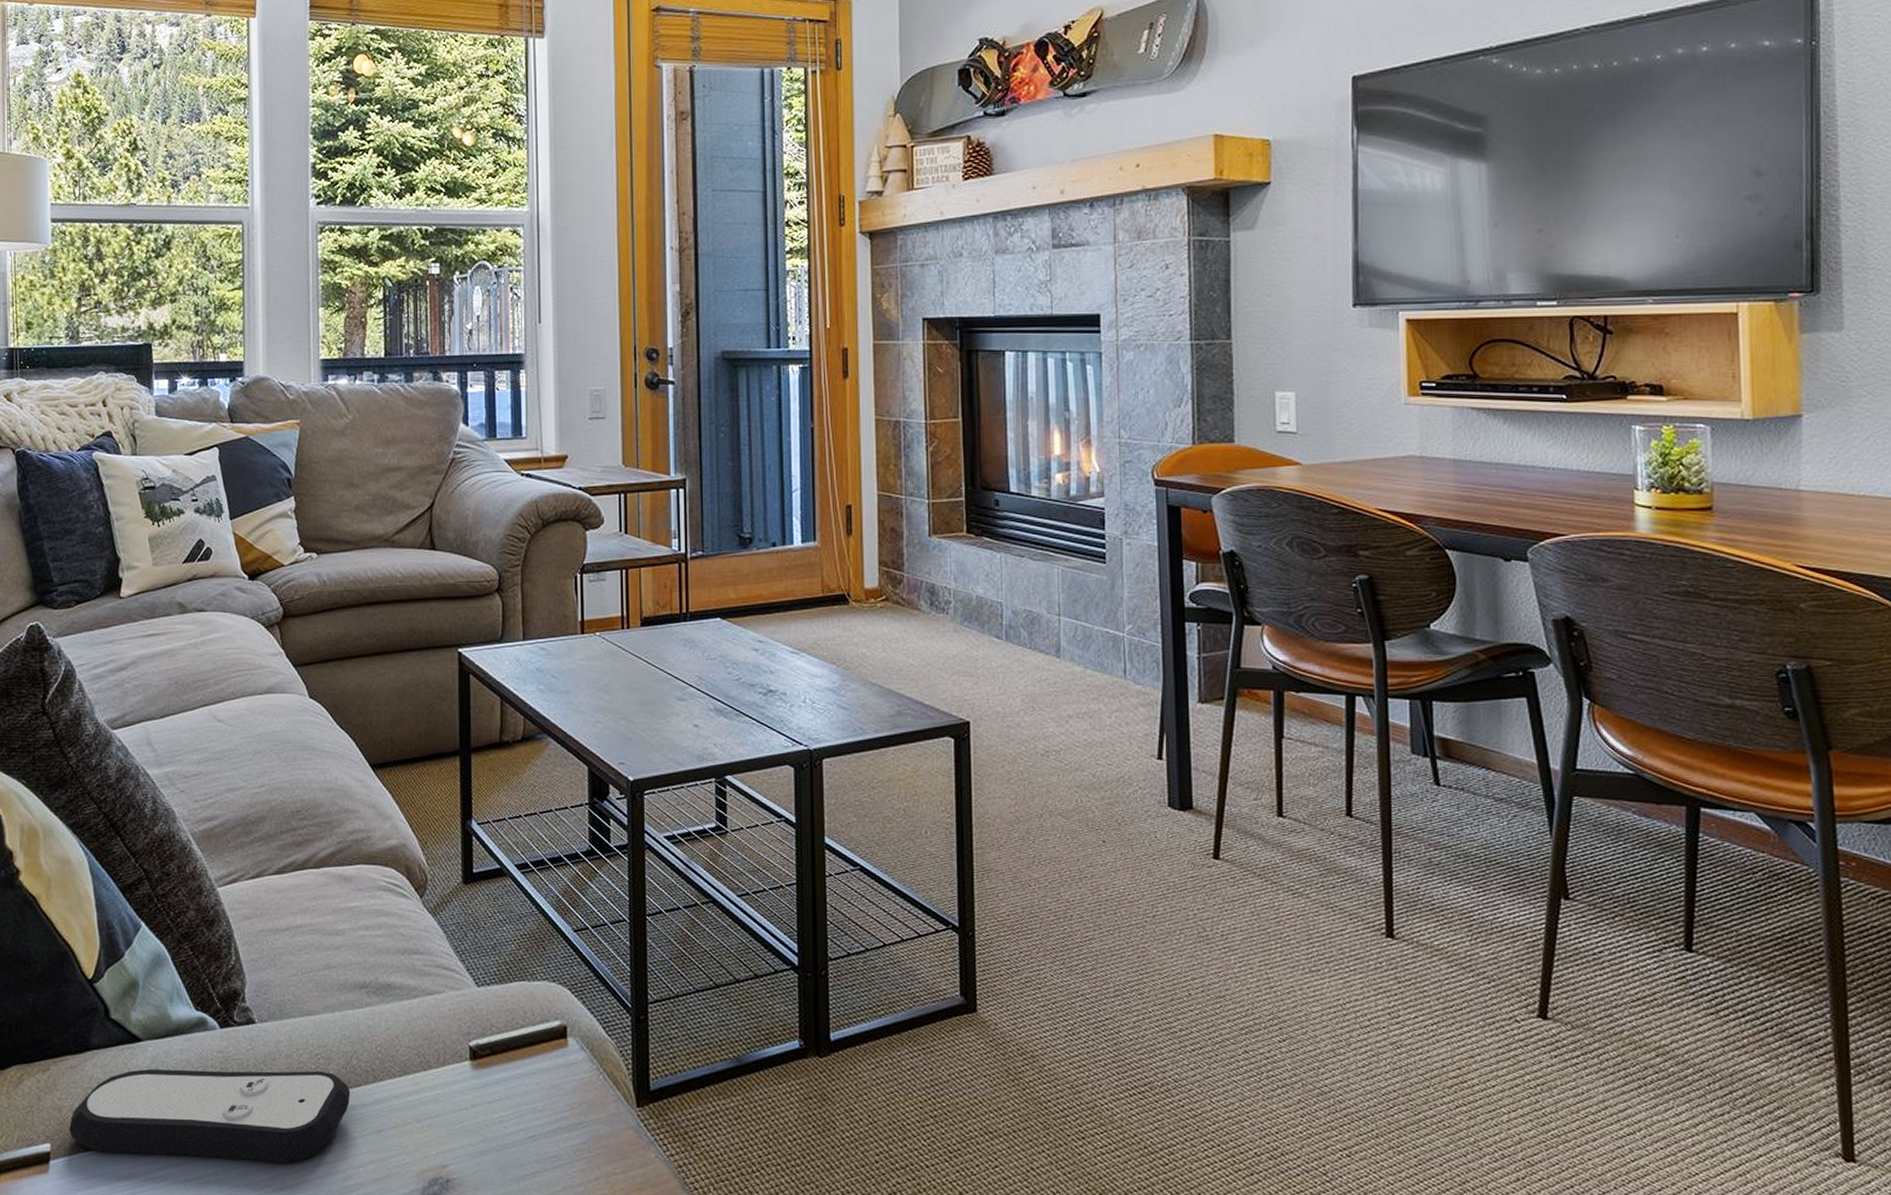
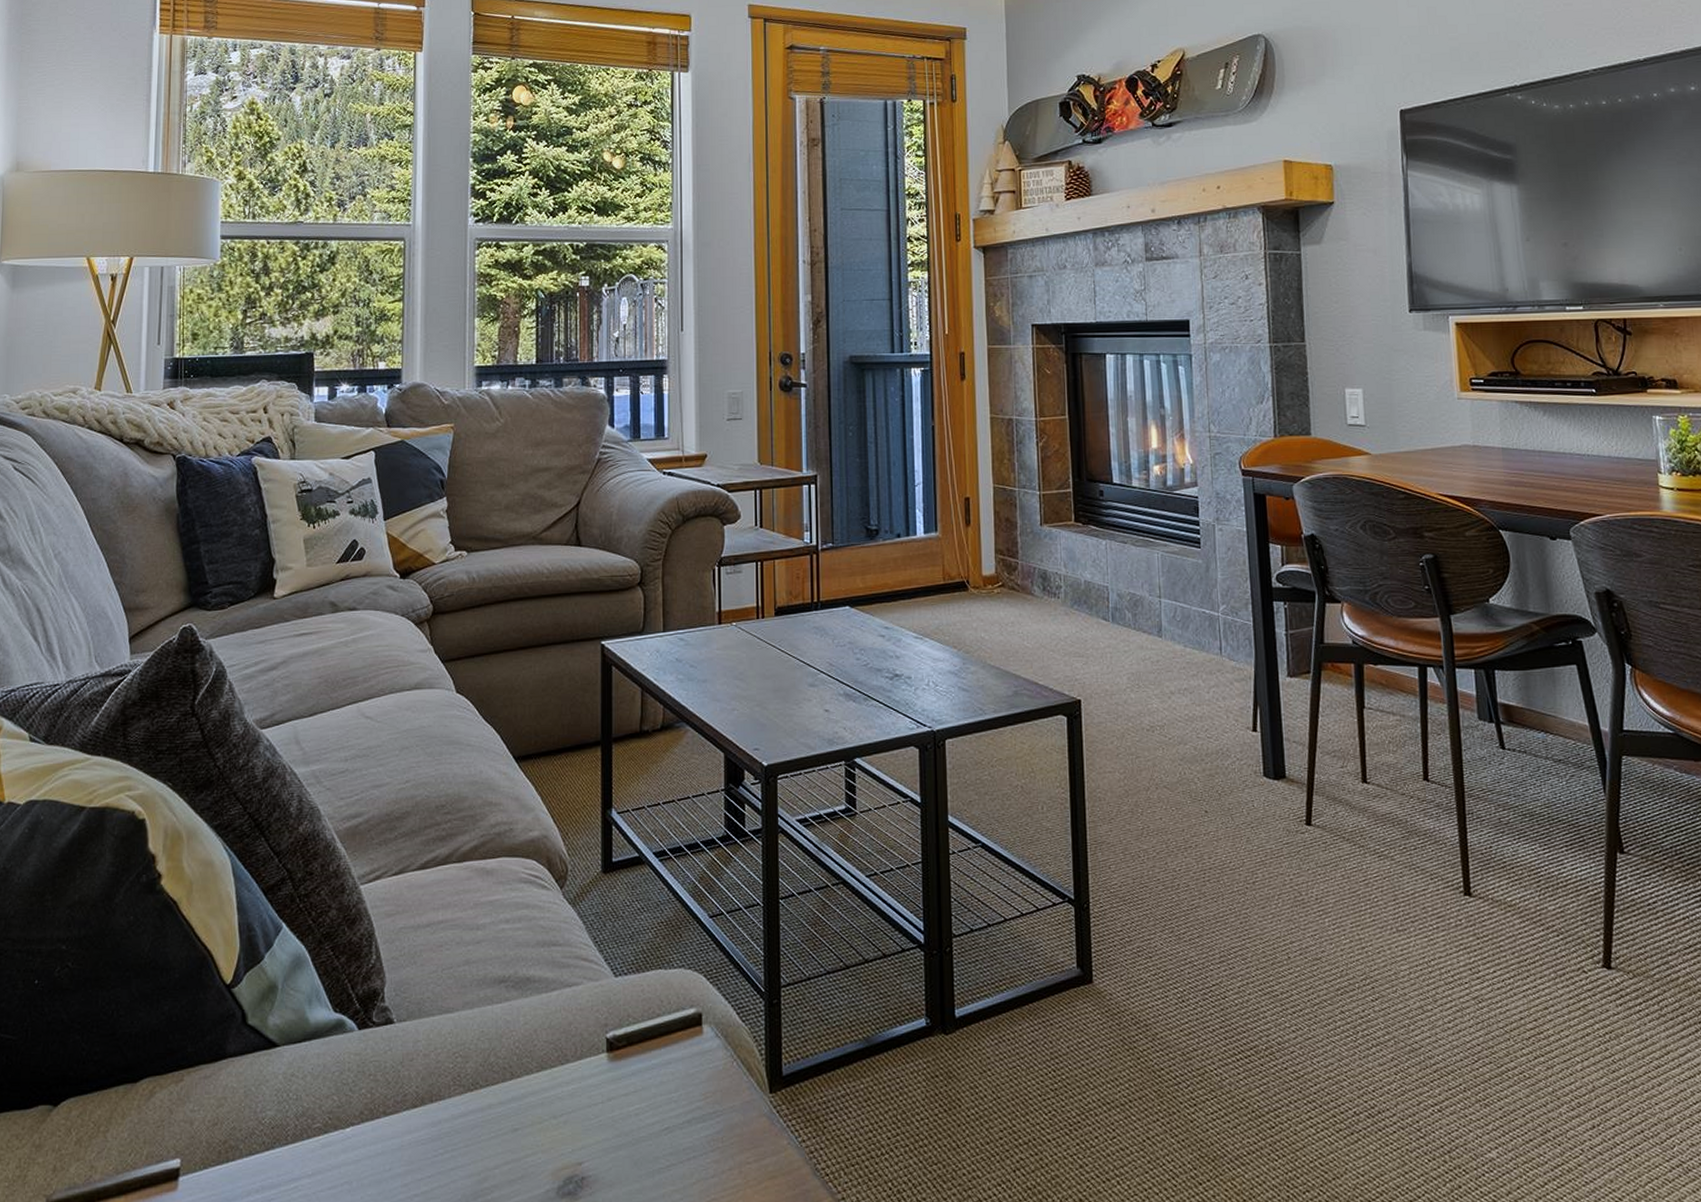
remote control: present [69,1069,351,1164] -> none [201,1069,488,1169]

